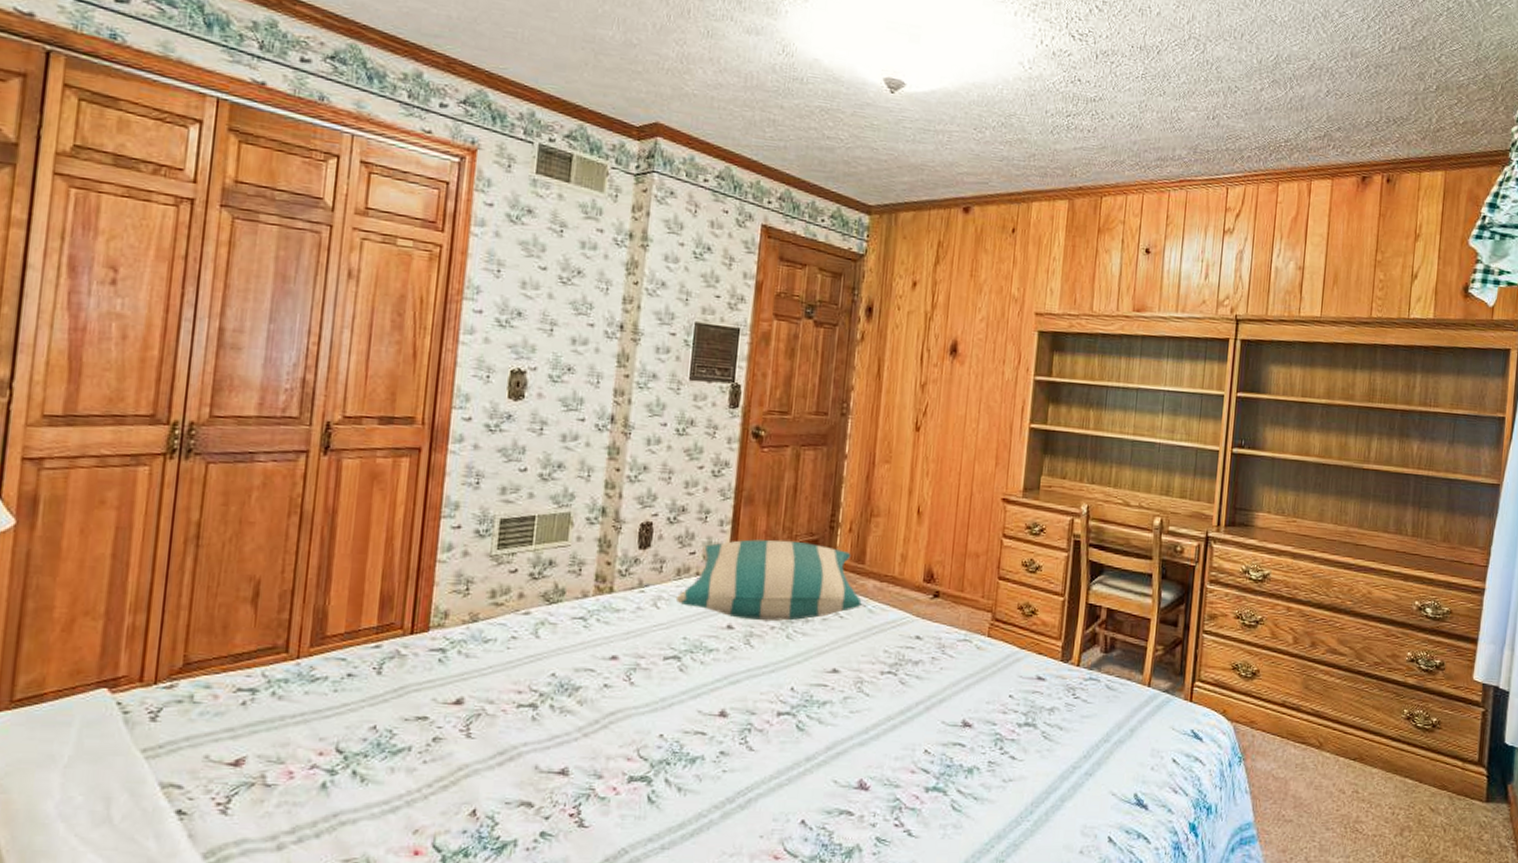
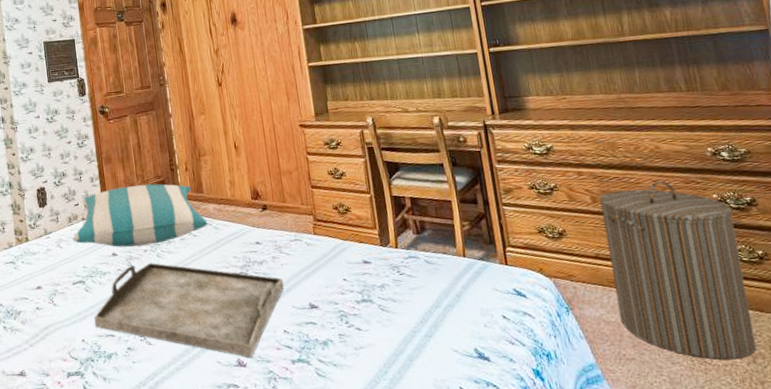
serving tray: none [681,643,938,779] -> present [93,262,284,358]
laundry hamper: none [1289,629,1421,831] -> present [599,180,757,360]

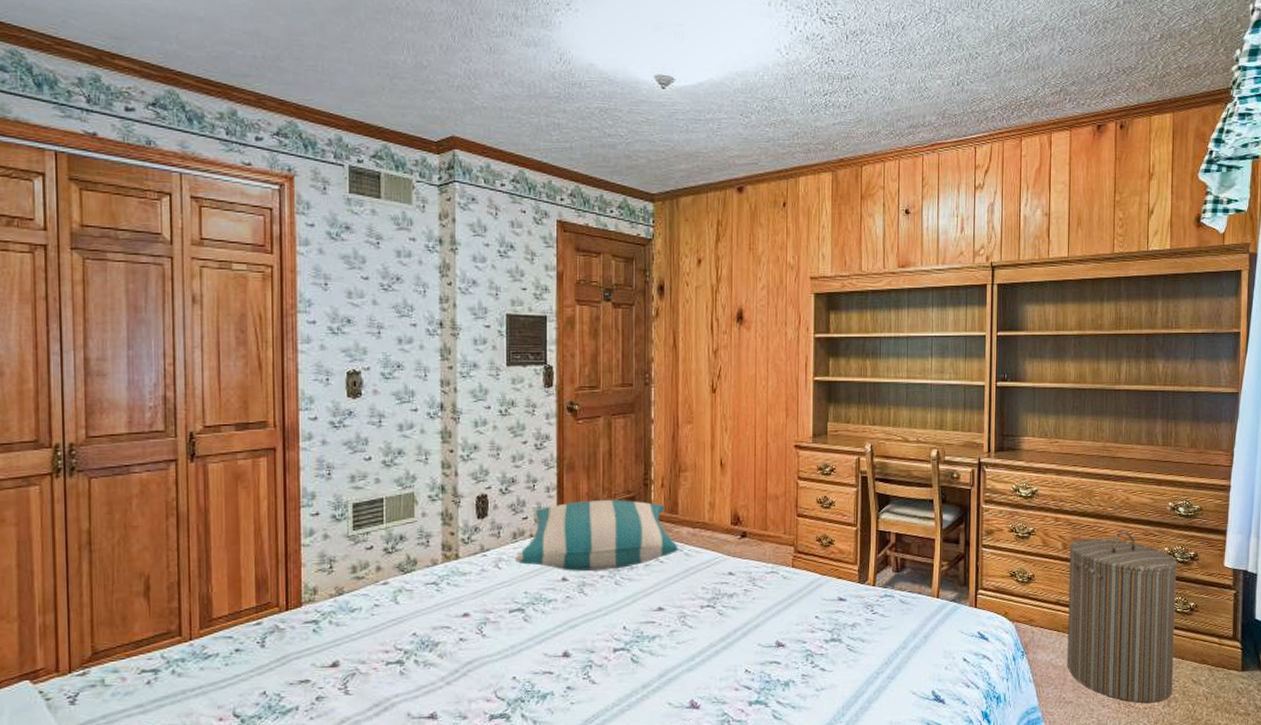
serving tray: present [93,262,284,358] -> none [530,590,752,699]

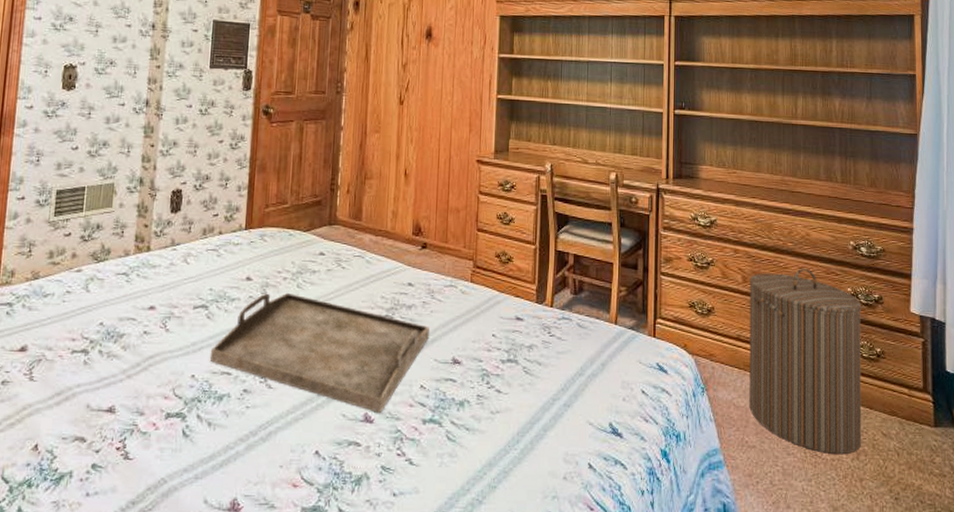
pillow: present [514,499,678,571] -> none [202,201,360,272]
serving tray: none [530,590,752,699] -> present [209,292,429,413]

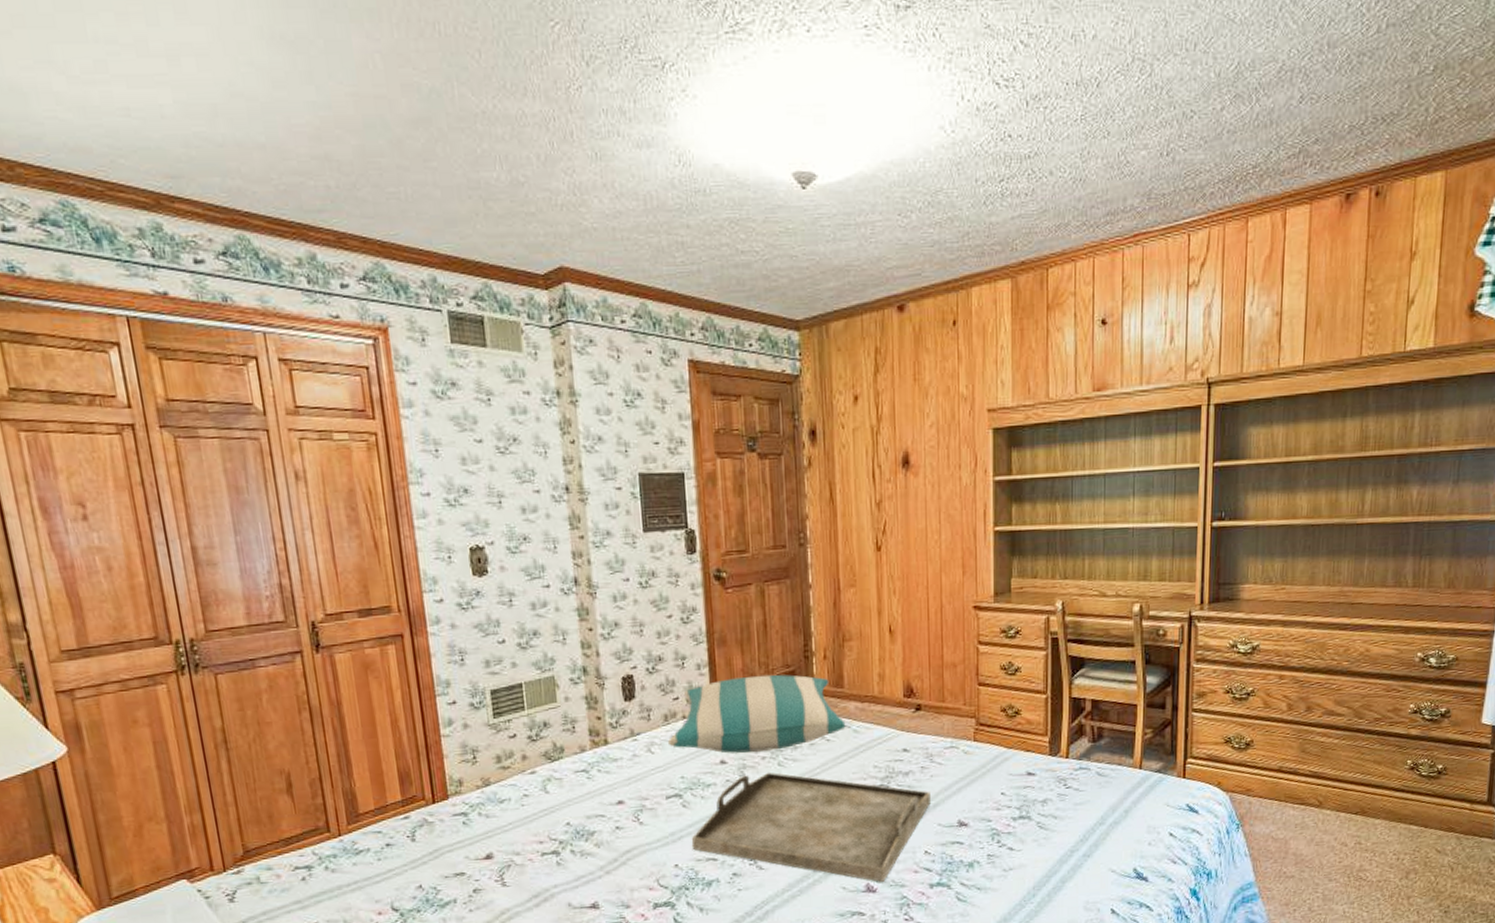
pillow: none [202,201,360,272] -> present [667,674,846,753]
laundry hamper: present [749,268,862,455] -> none [1289,687,1425,876]

